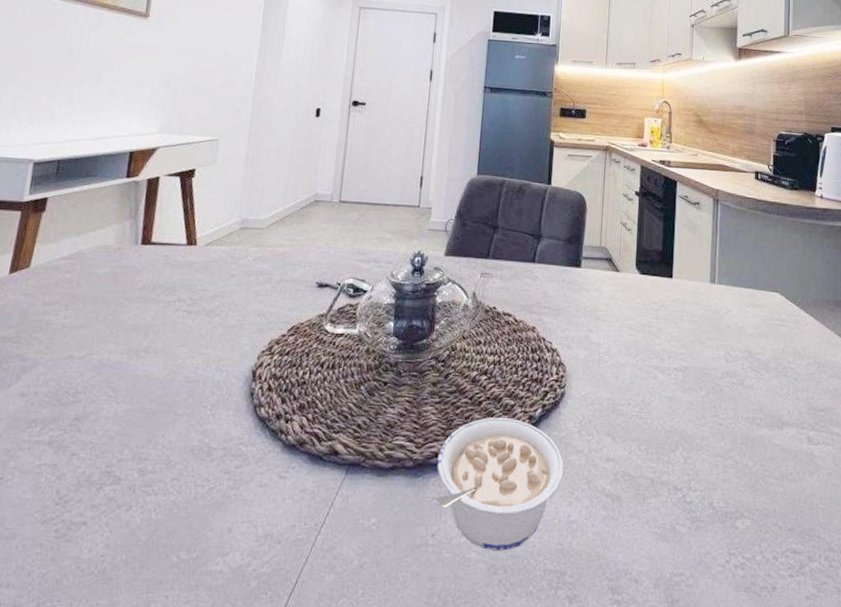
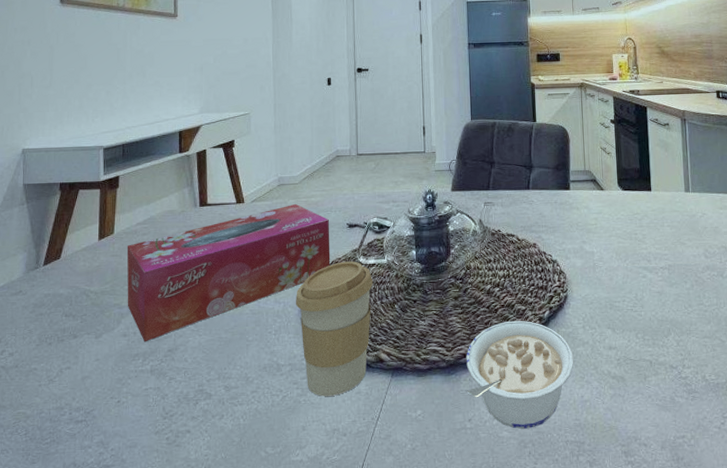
tissue box: none [32,252,296,406] -> present [127,203,331,342]
coffee cup: none [241,327,339,492] -> present [296,261,374,396]

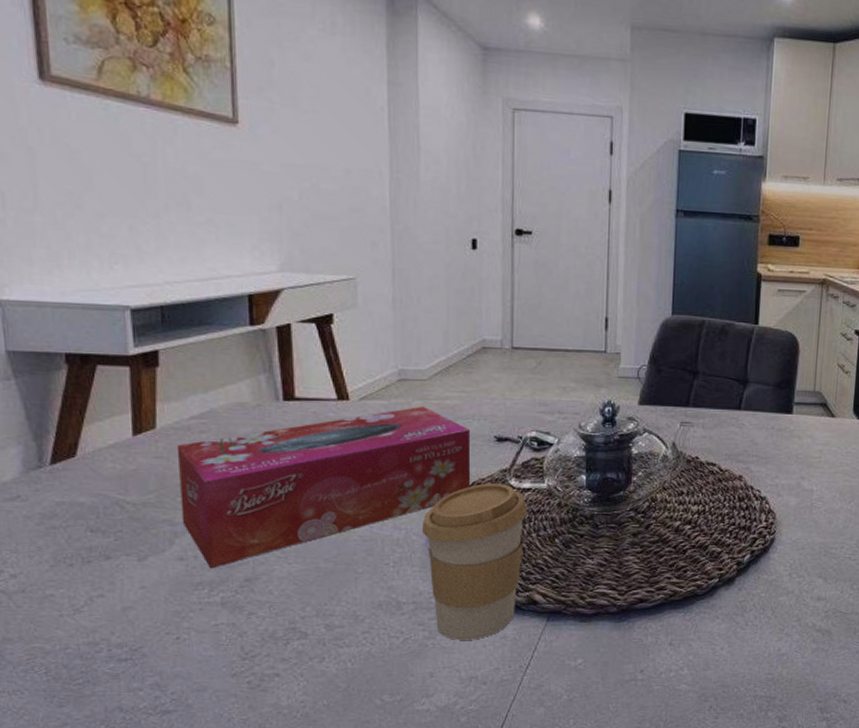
legume: present [466,320,573,430] -> none [639,563,773,683]

